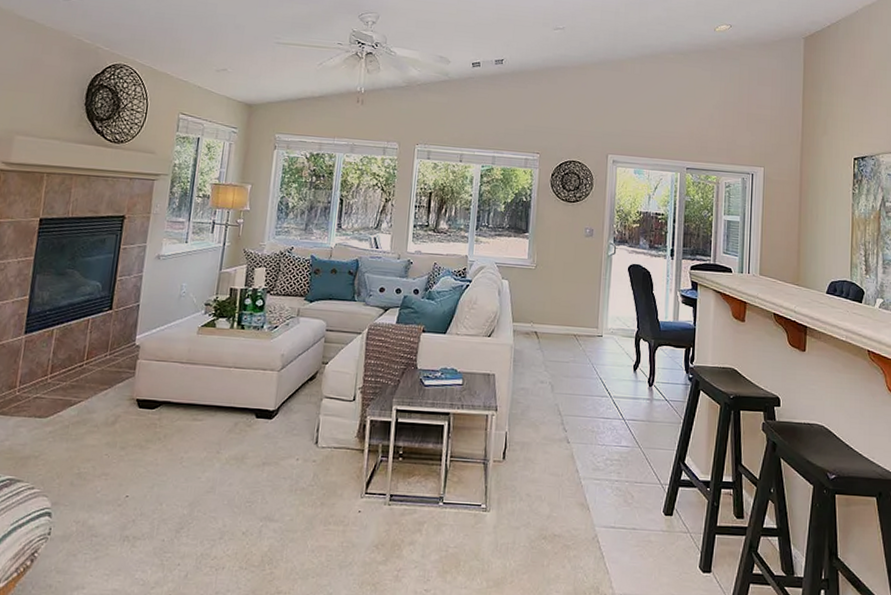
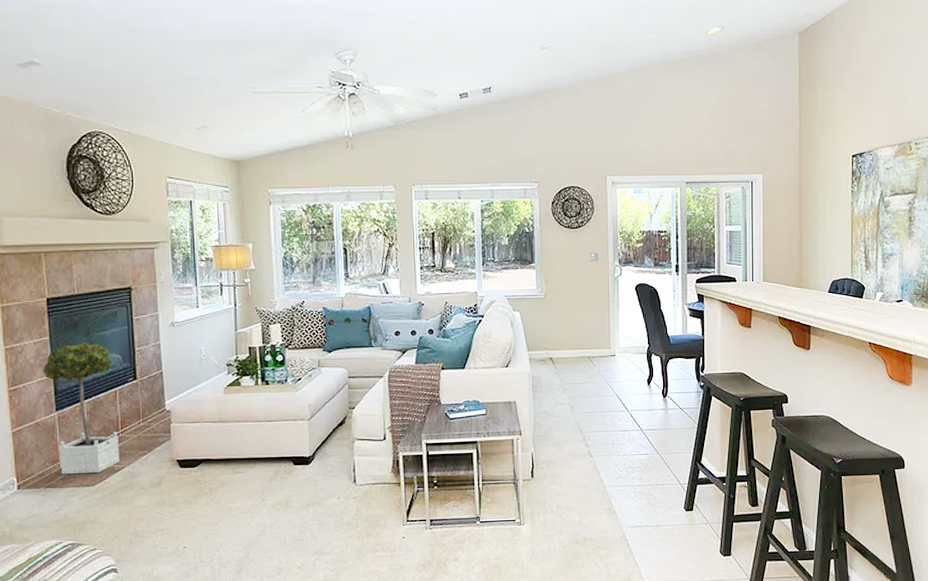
potted tree: none [16,265,92,404] -> present [42,341,119,475]

